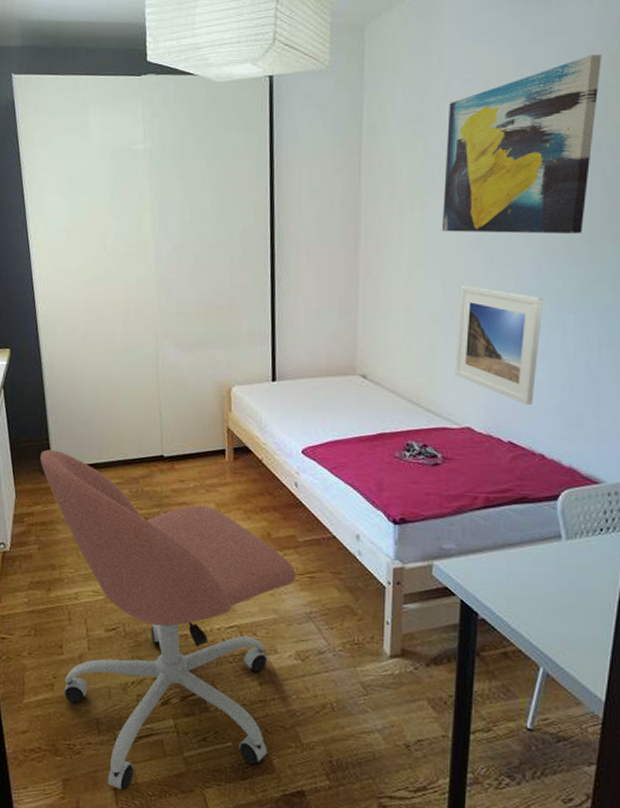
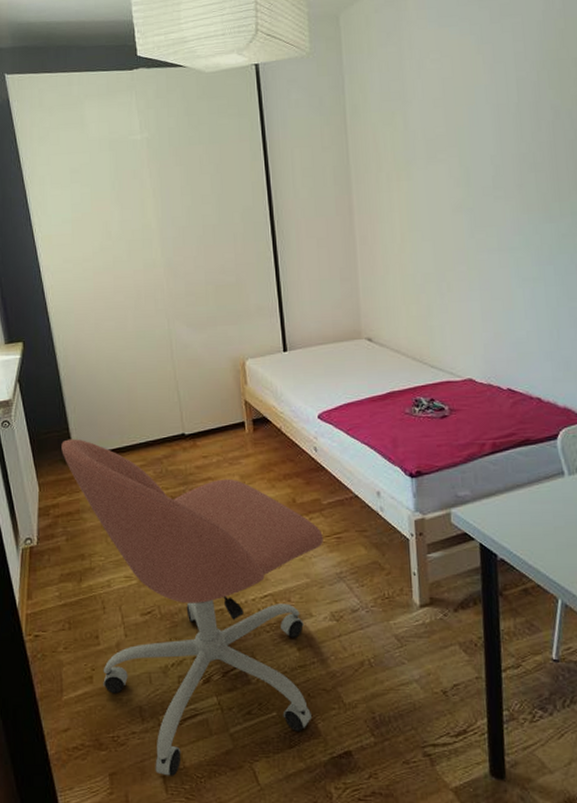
wall art: present [443,55,602,234] -> none [422,32,553,199]
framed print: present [455,285,542,406] -> none [449,246,526,354]

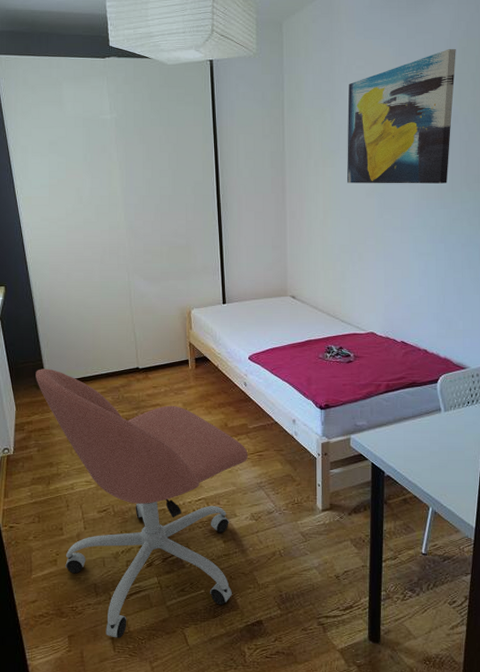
wall art: none [422,32,553,199] -> present [347,49,456,184]

